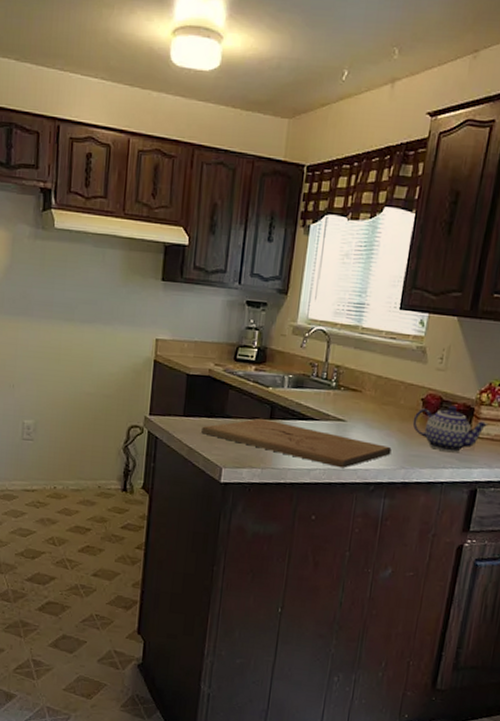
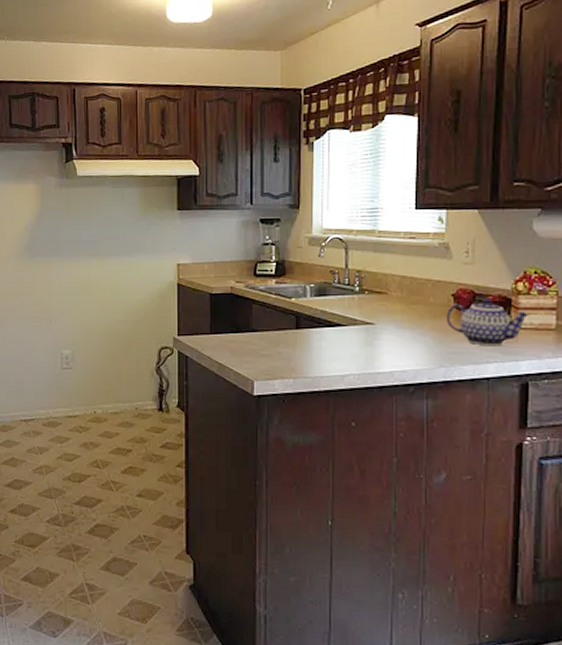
cutting board: present [201,418,392,468] -> none [229,329,427,372]

